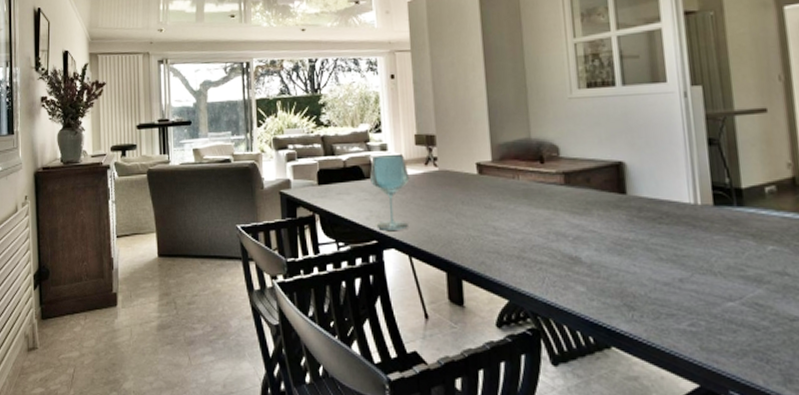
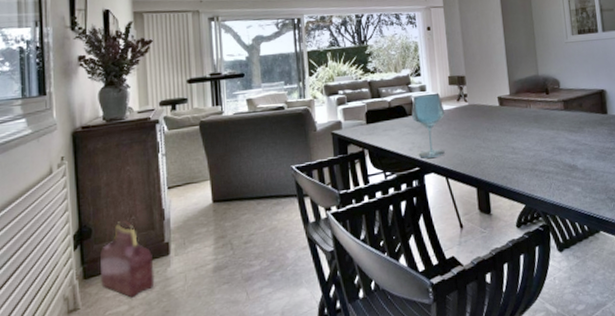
handbag: none [56,264,103,345] -> present [100,220,155,298]

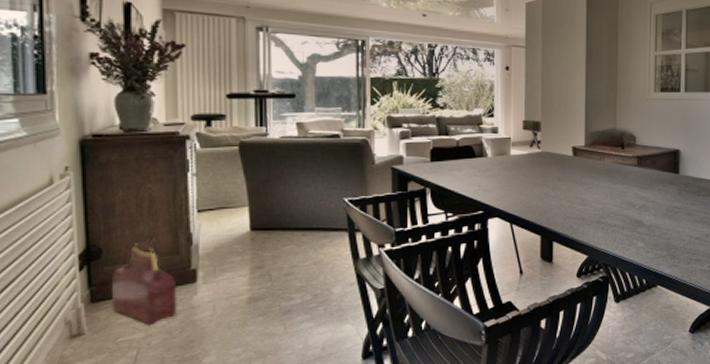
wine glass: present [411,94,445,159] -> none [479,137,516,202]

